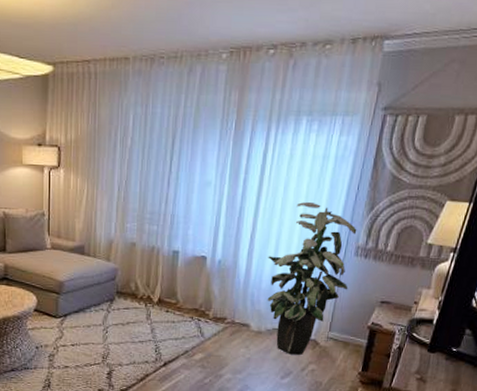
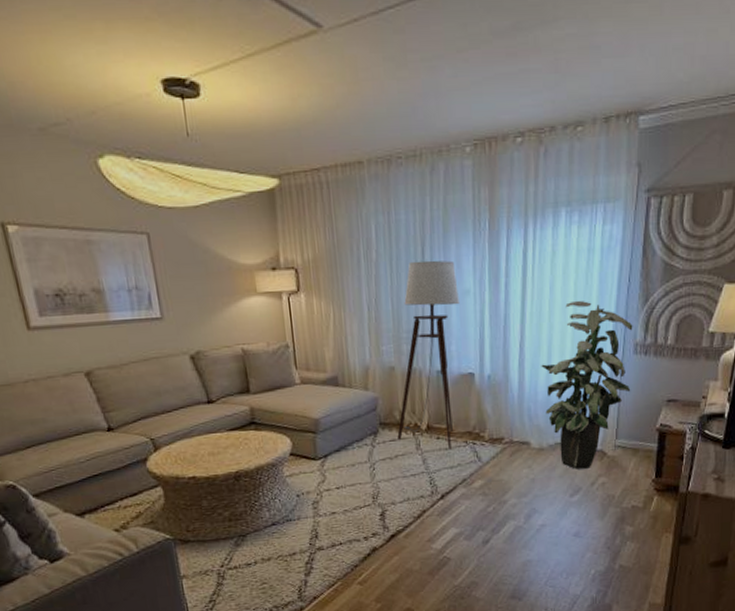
floor lamp: none [131,151,202,323] -> present [397,260,461,449]

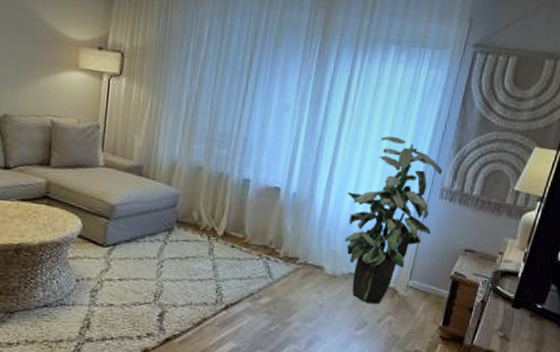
floor lamp: present [397,260,461,449] -> none [191,68,280,260]

